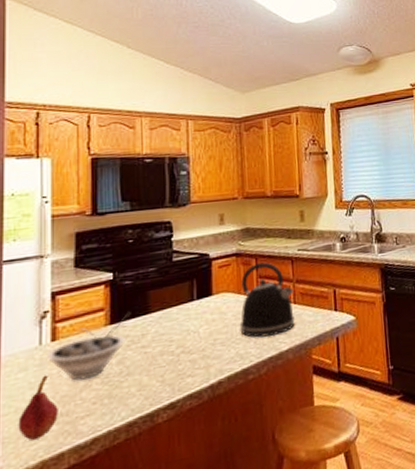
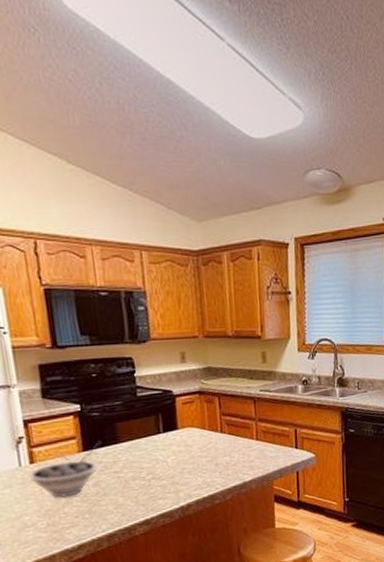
fruit: present [18,375,58,440] -> none [10,492,46,544]
kettle: present [239,262,295,338] -> none [205,400,257,469]

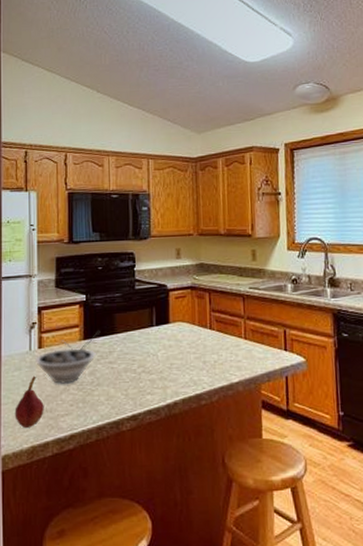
fruit: none [10,492,46,544] -> present [14,376,44,428]

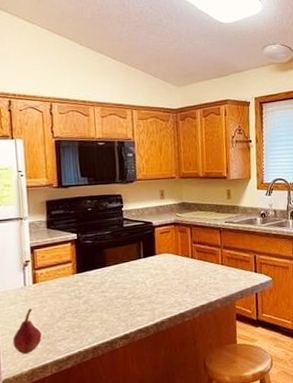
bowl: present [34,330,101,384] -> none [30,264,92,314]

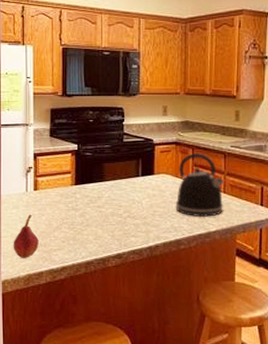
kettle: none [178,230,222,290] -> present [175,152,224,218]

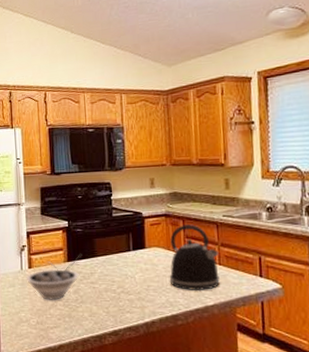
fruit: present [13,214,39,258] -> none [11,292,36,336]
bowl: none [30,177,90,223] -> present [26,253,82,300]

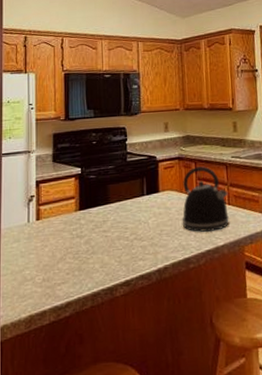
bowl: present [26,253,82,300] -> none [33,201,95,254]

